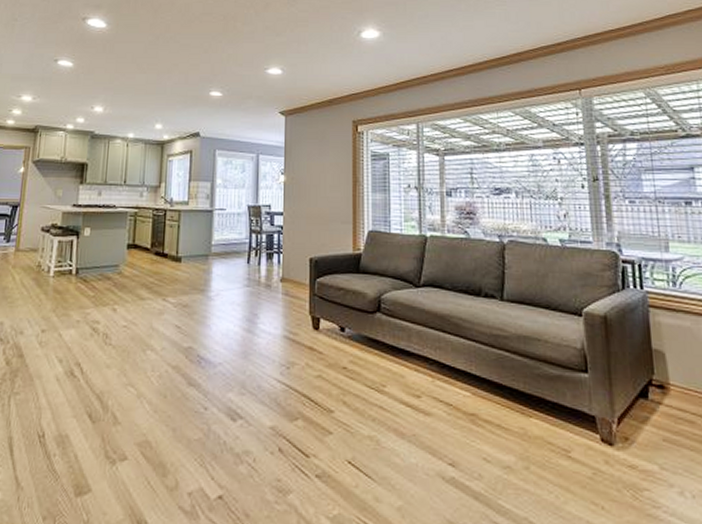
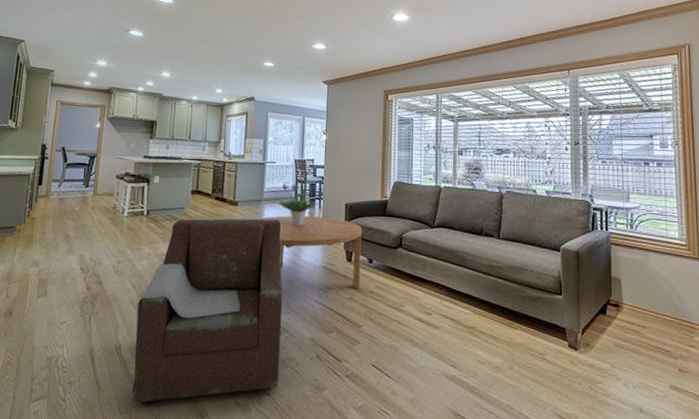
armchair: none [57,277,237,508] -> present [132,218,283,405]
coffee table: none [202,273,332,363] -> present [255,215,363,288]
potted plant: none [229,217,278,286] -> present [278,169,319,226]

